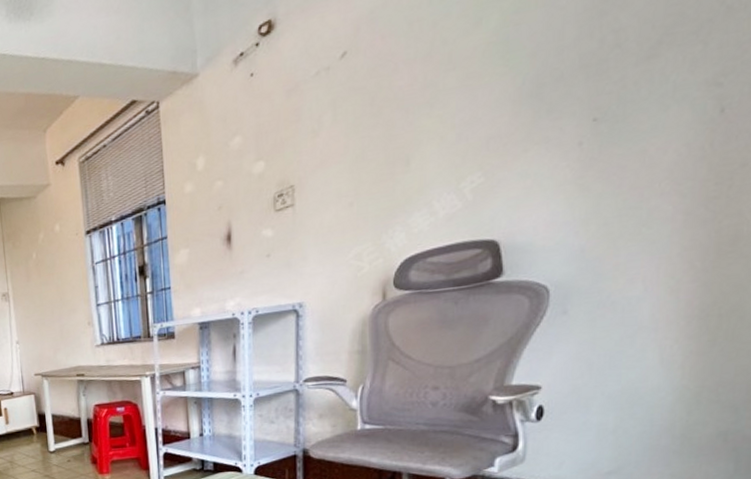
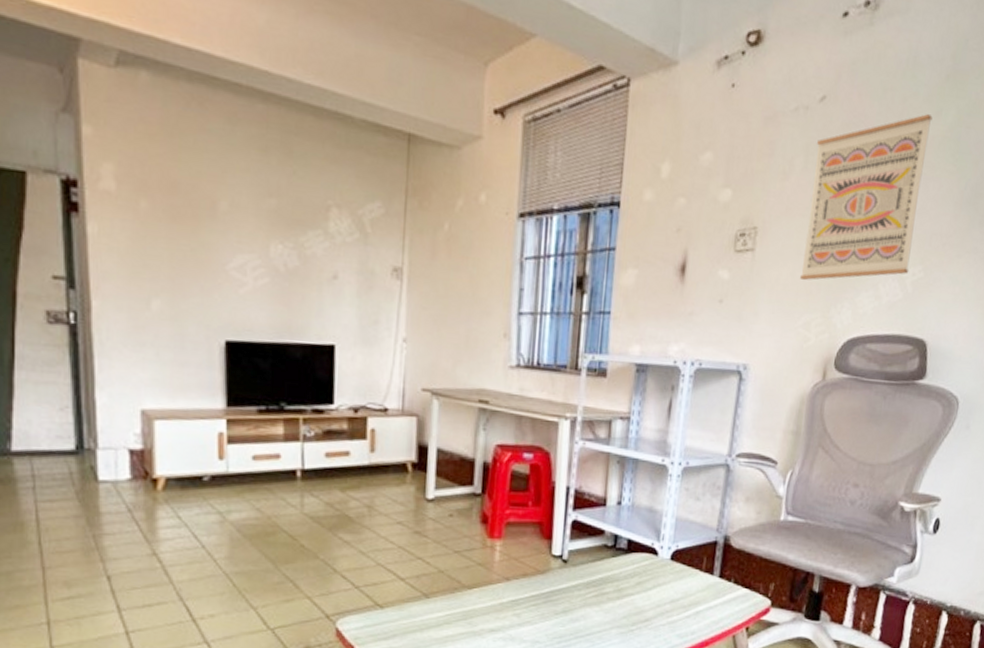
wall art: none [344,28,471,219] -> present [800,114,932,281]

